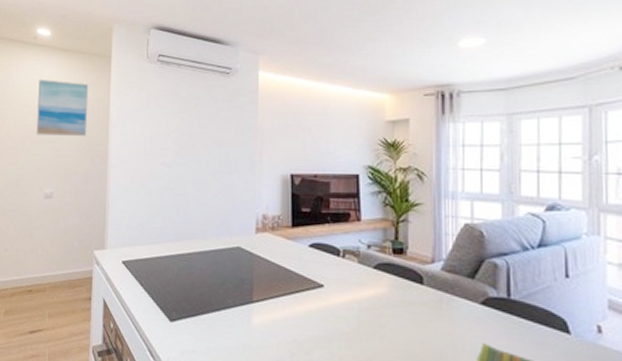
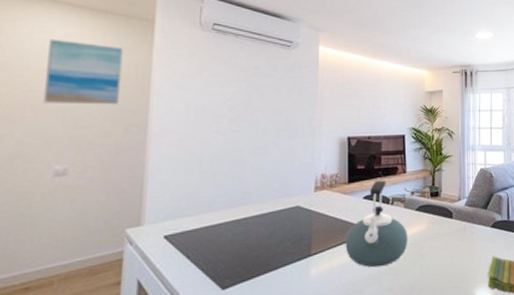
kettle: none [289,226,364,329] -> present [345,180,408,268]

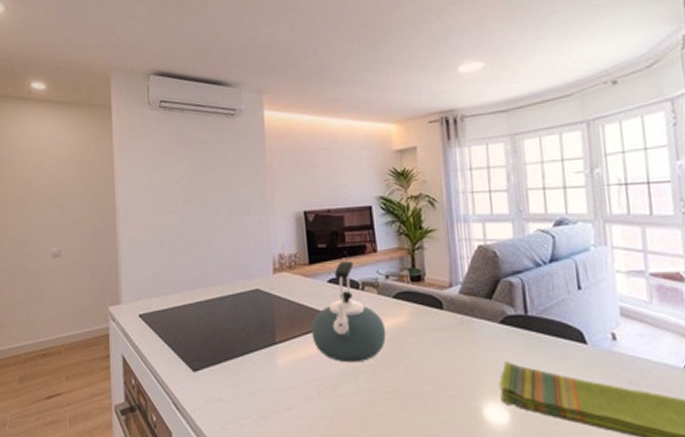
wall art: present [43,38,124,105] -> none [37,134,92,193]

